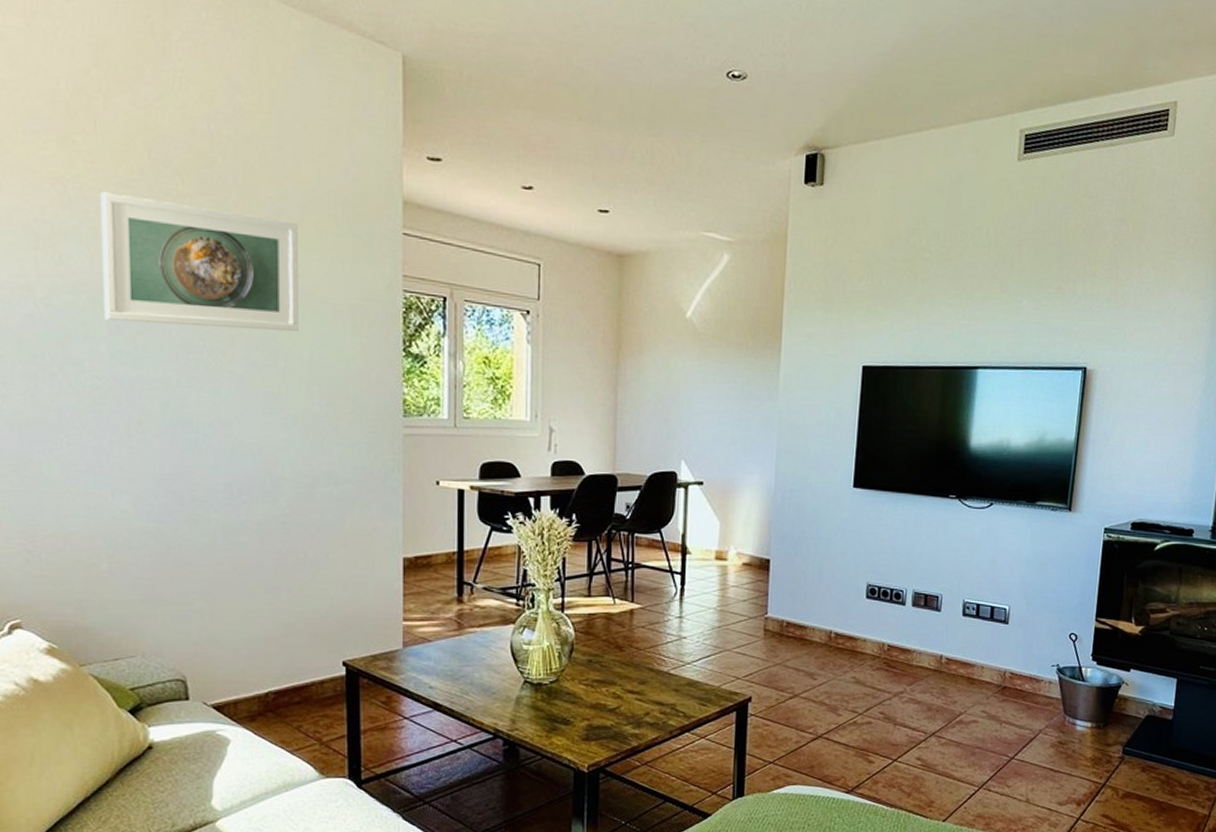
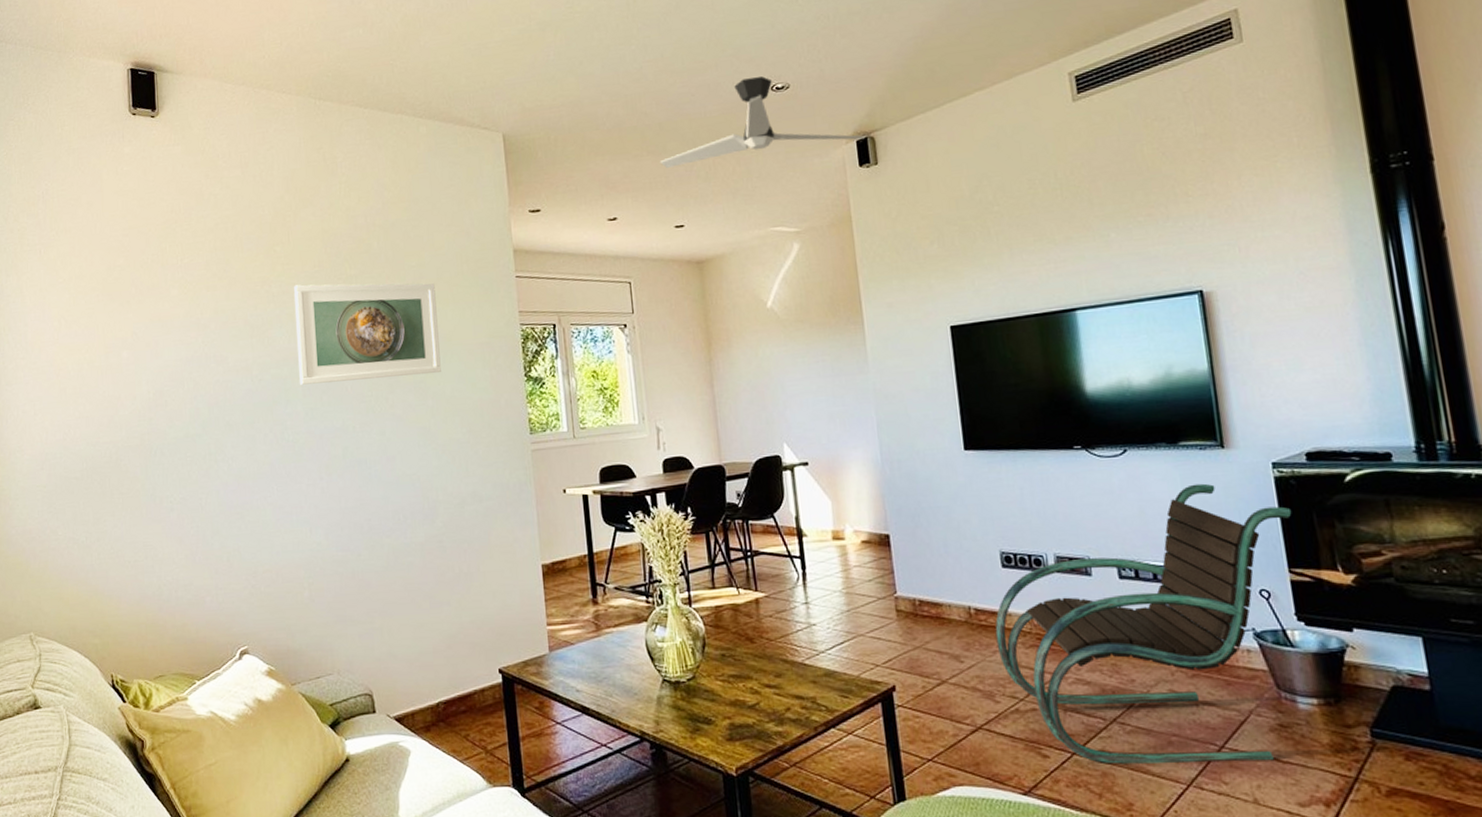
ceiling fan: none [591,56,815,154] -> present [659,76,865,168]
lounge chair: none [848,540,1110,770] -> present [995,483,1292,764]

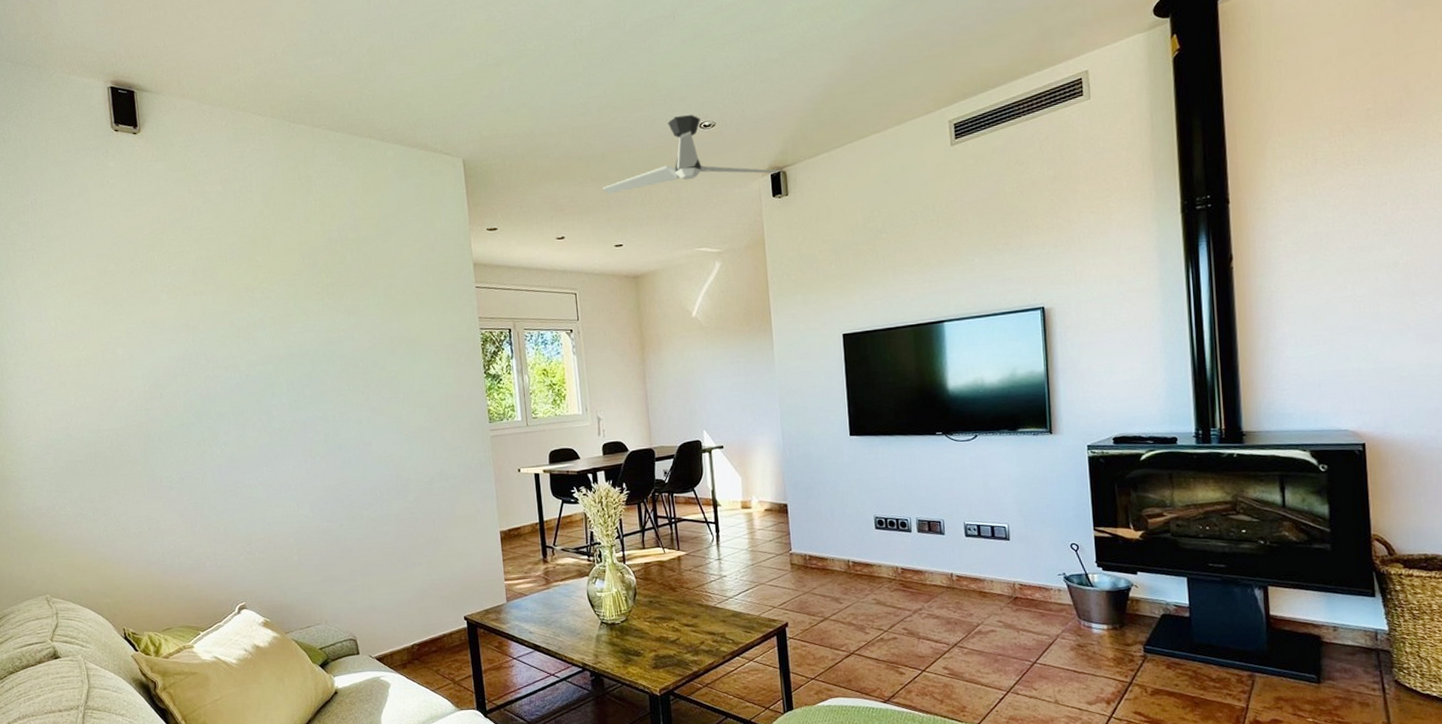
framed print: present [294,282,441,385] -> none [275,291,411,380]
lounge chair: present [995,483,1292,764] -> none [867,462,1099,678]

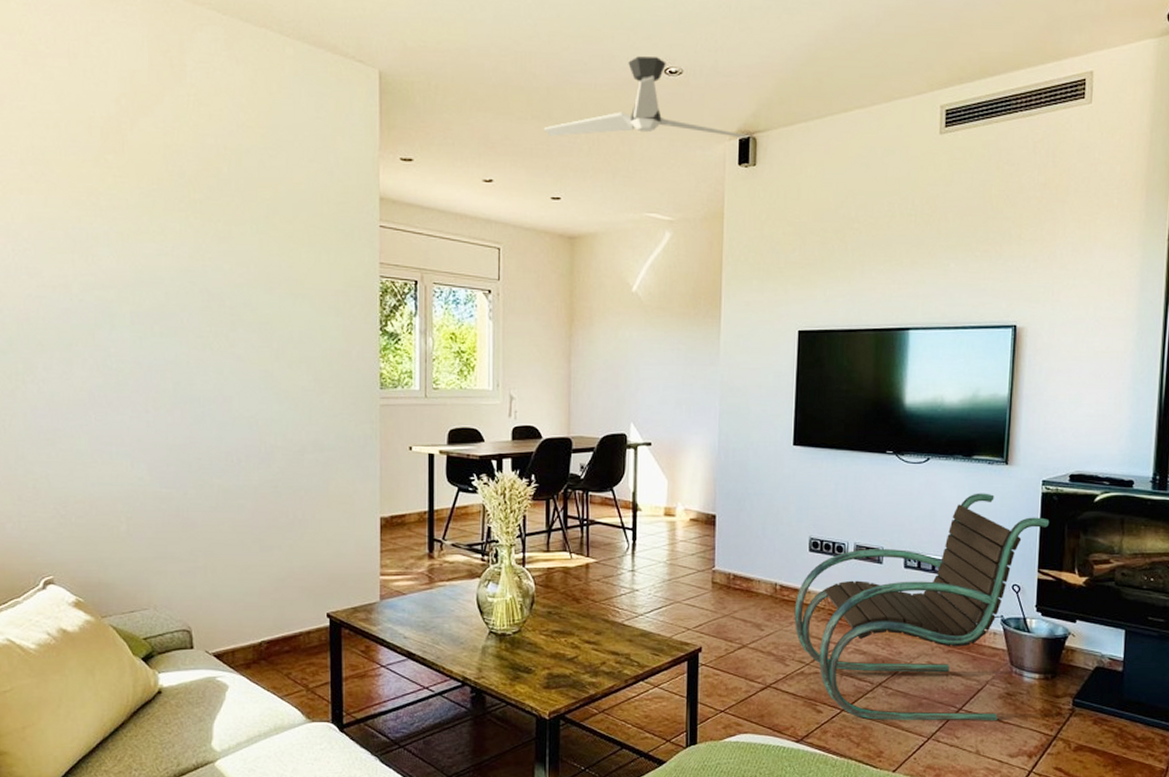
lounge chair: none [867,462,1099,678] -> present [794,493,1050,721]

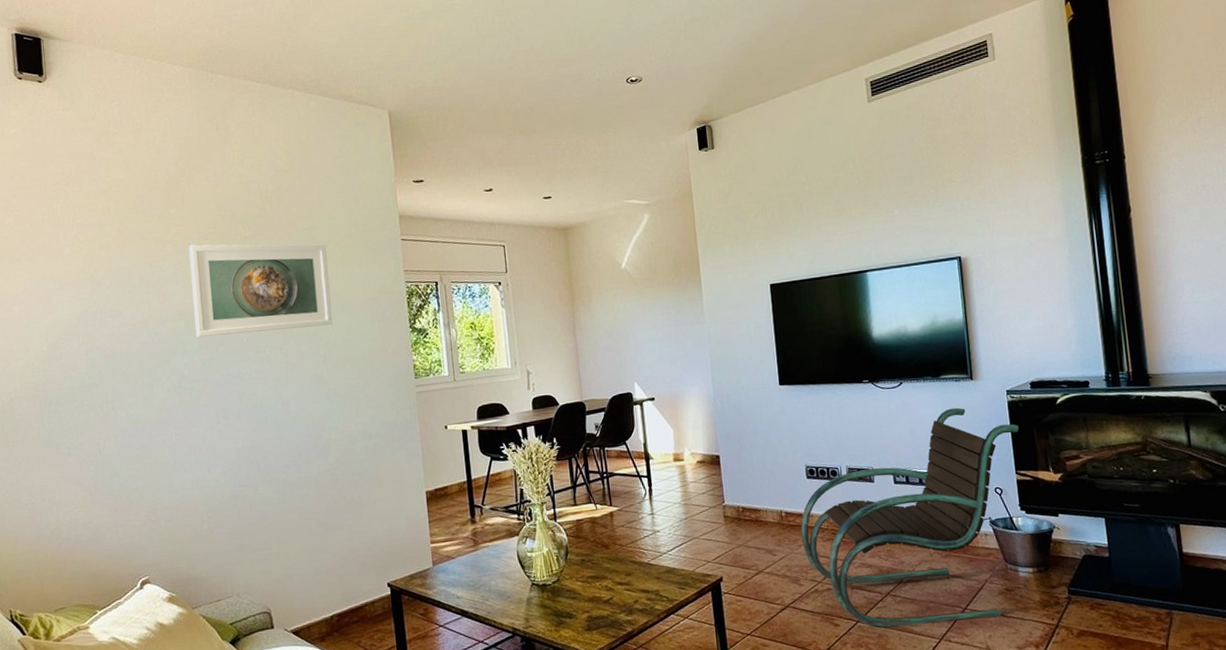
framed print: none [127,201,290,317] -> present [189,244,333,337]
ceiling fan: present [543,56,747,138] -> none [530,70,704,146]

